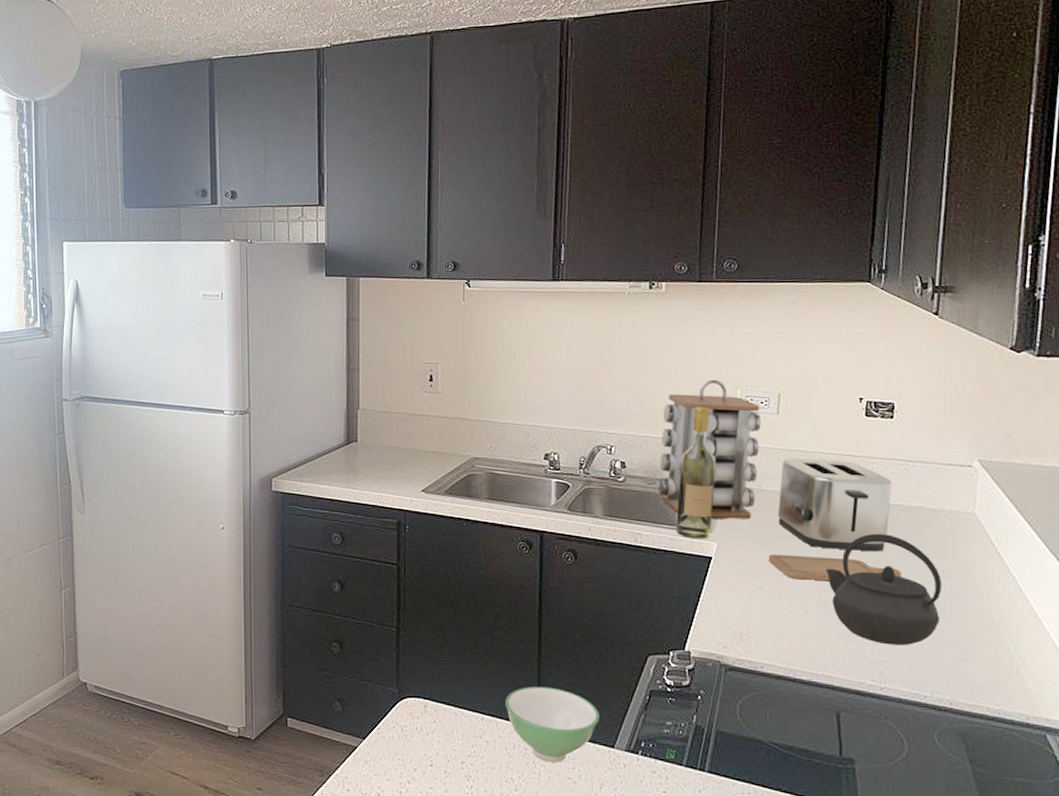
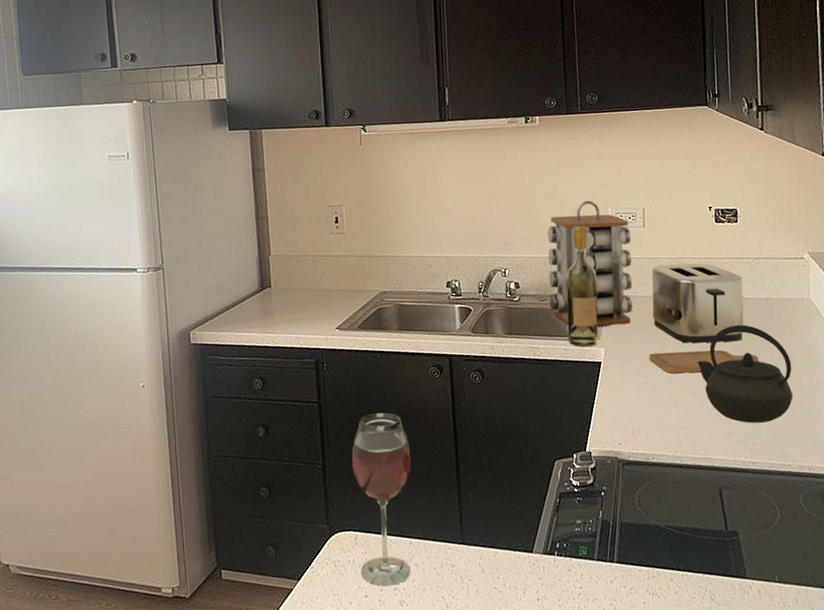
wineglass: none [427,582,492,759] -> present [351,412,412,586]
bowl: present [505,687,600,762] -> none [430,502,518,576]

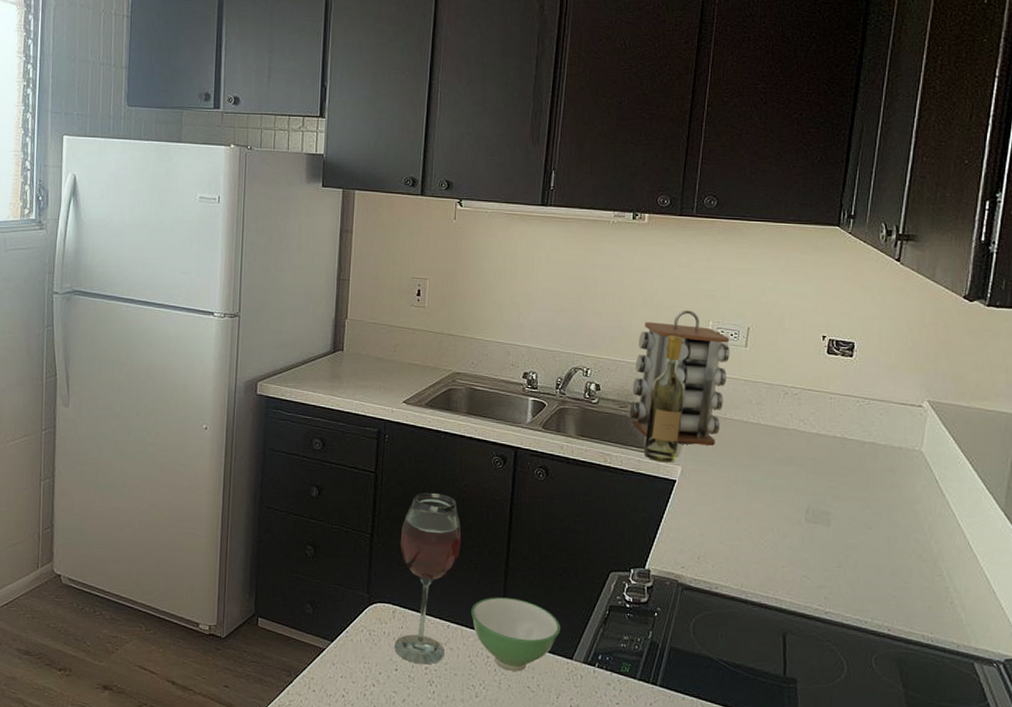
bowl: none [430,502,518,576] -> present [471,597,561,672]
chopping board: present [648,349,759,374] -> none [728,480,852,509]
toaster: present [651,263,744,344] -> none [740,389,847,483]
kettle: present [697,324,793,424] -> none [781,465,888,573]

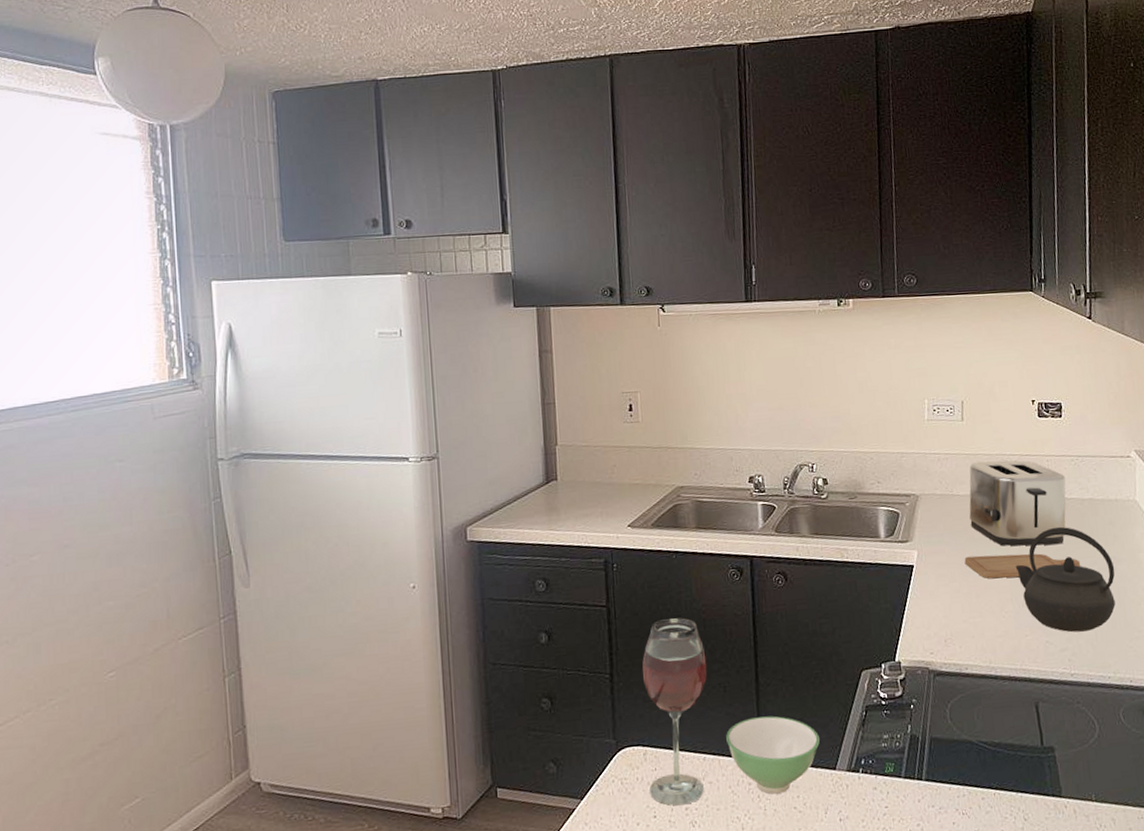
spice rack: present [629,310,730,446] -> none [859,391,949,528]
bottle: present [643,335,686,463] -> none [878,418,912,549]
chopping board: none [728,480,852,509] -> present [964,553,1081,579]
toaster: none [740,389,847,483] -> present [969,460,1066,547]
kettle: none [781,465,888,573] -> present [1015,526,1116,633]

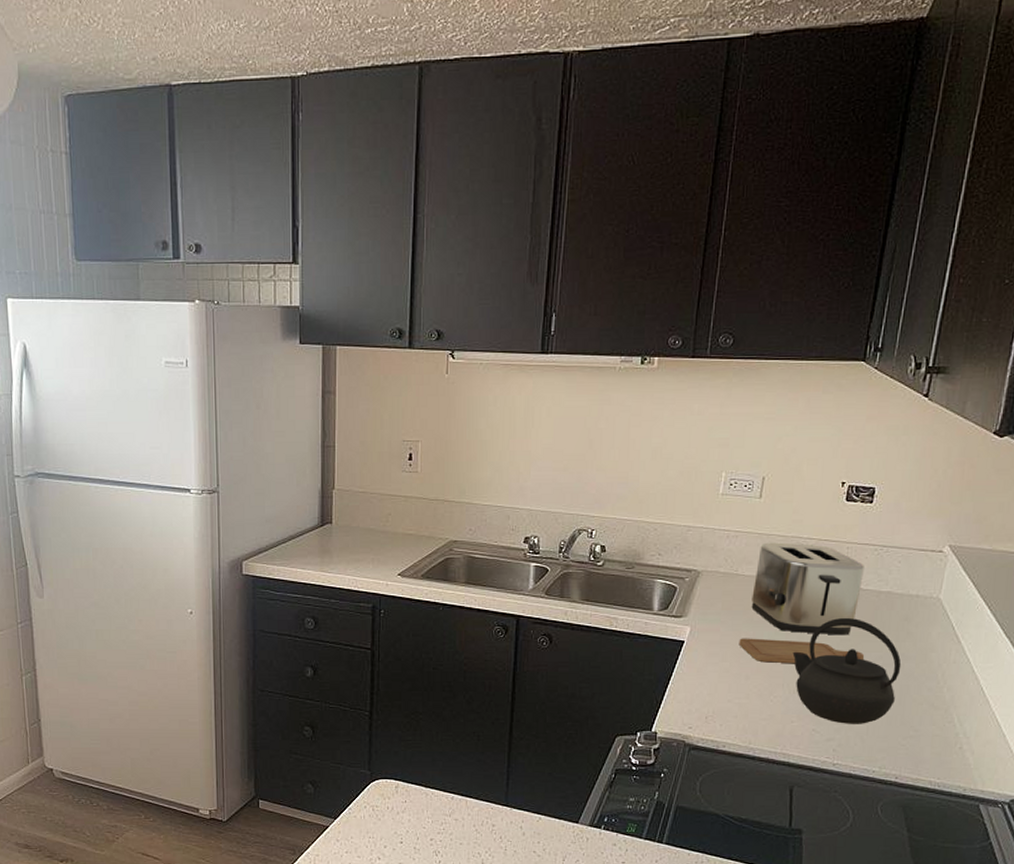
wineglass: present [642,617,708,806] -> none [399,666,465,836]
bowl: present [726,716,821,794] -> none [475,767,567,837]

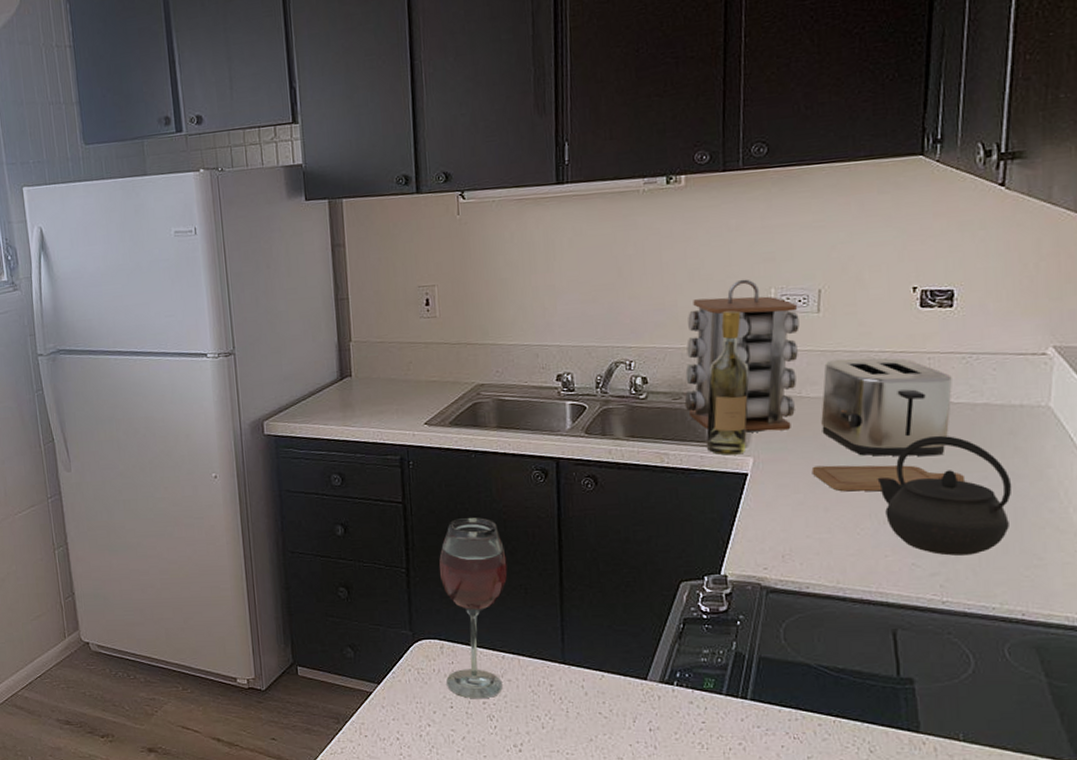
wineglass: none [399,666,465,836] -> present [438,517,508,699]
spice rack: none [636,461,744,604] -> present [684,279,800,433]
bottle: none [651,490,696,623] -> present [706,310,750,455]

